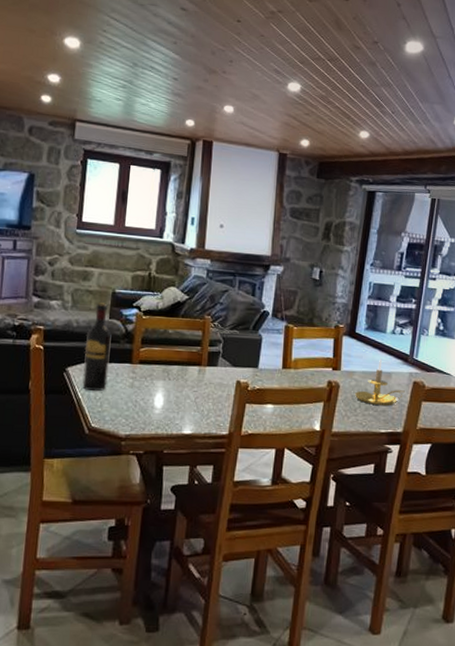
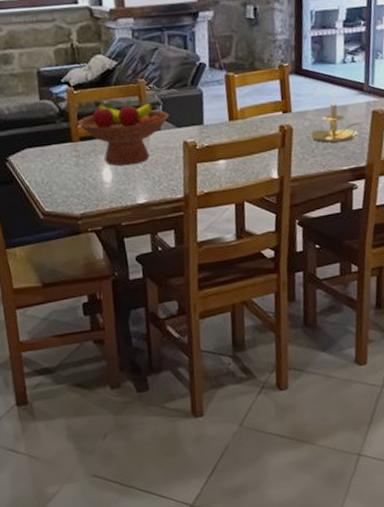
wine bottle: present [82,302,112,392] -> none [19,84,52,177]
fruit bowl: none [140,328,228,396] -> present [77,100,169,167]

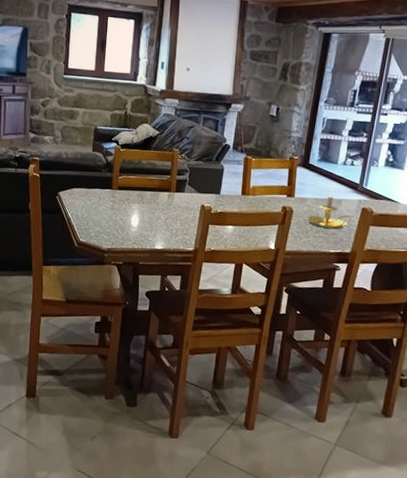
fruit bowl: present [77,100,169,167] -> none [119,159,193,217]

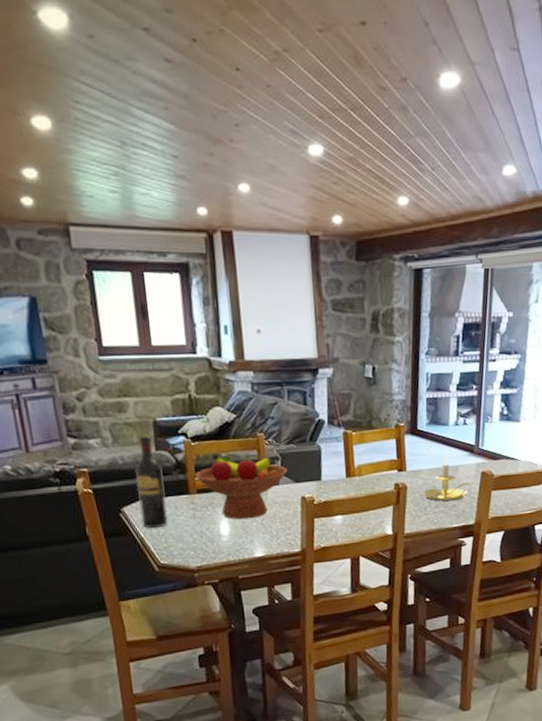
wine bottle: none [71,138,95,212] -> present [134,434,168,529]
fruit bowl: none [119,159,193,217] -> present [194,453,288,520]

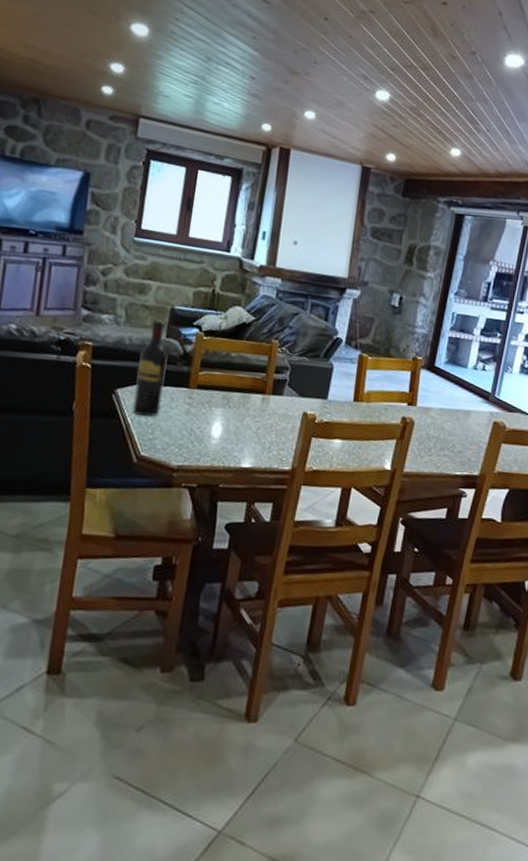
fruit bowl: present [194,453,288,520] -> none [199,351,295,426]
candle holder: present [422,453,474,502] -> none [429,395,484,447]

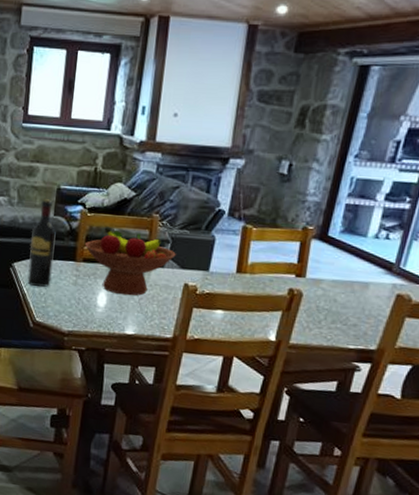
fruit bowl: none [199,351,295,426] -> present [84,226,176,296]

